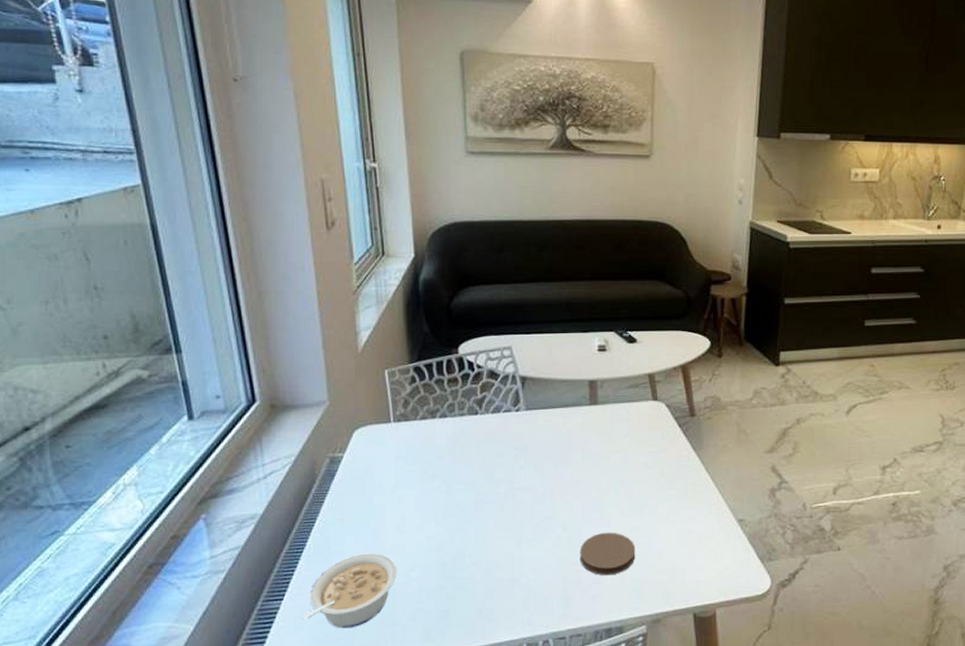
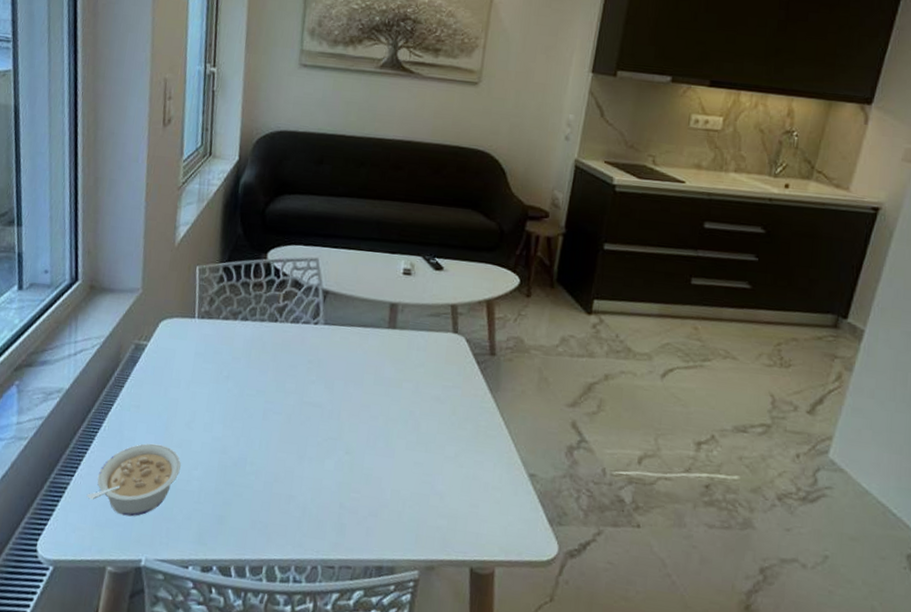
coaster: present [580,532,636,576] -> none [359,463,418,510]

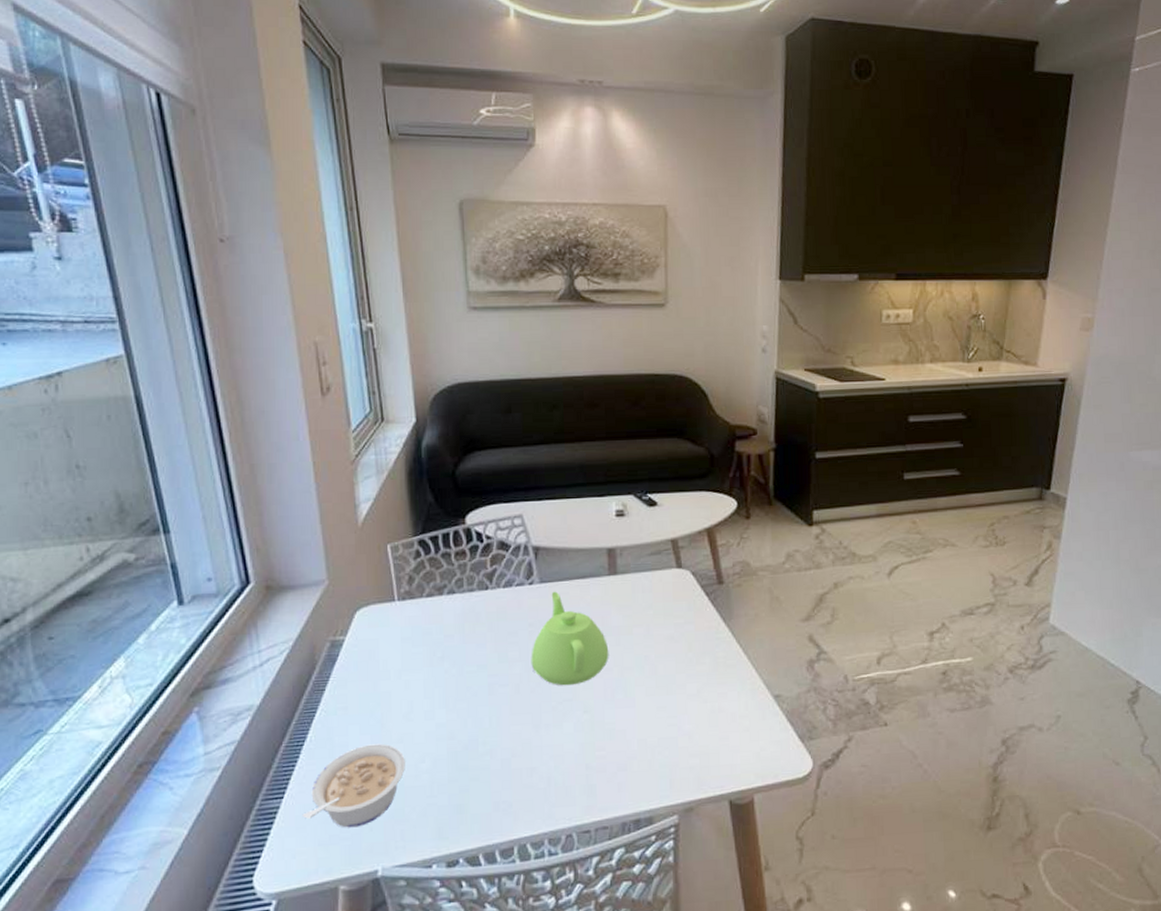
teapot: none [304,334,378,426] -> present [531,591,609,686]

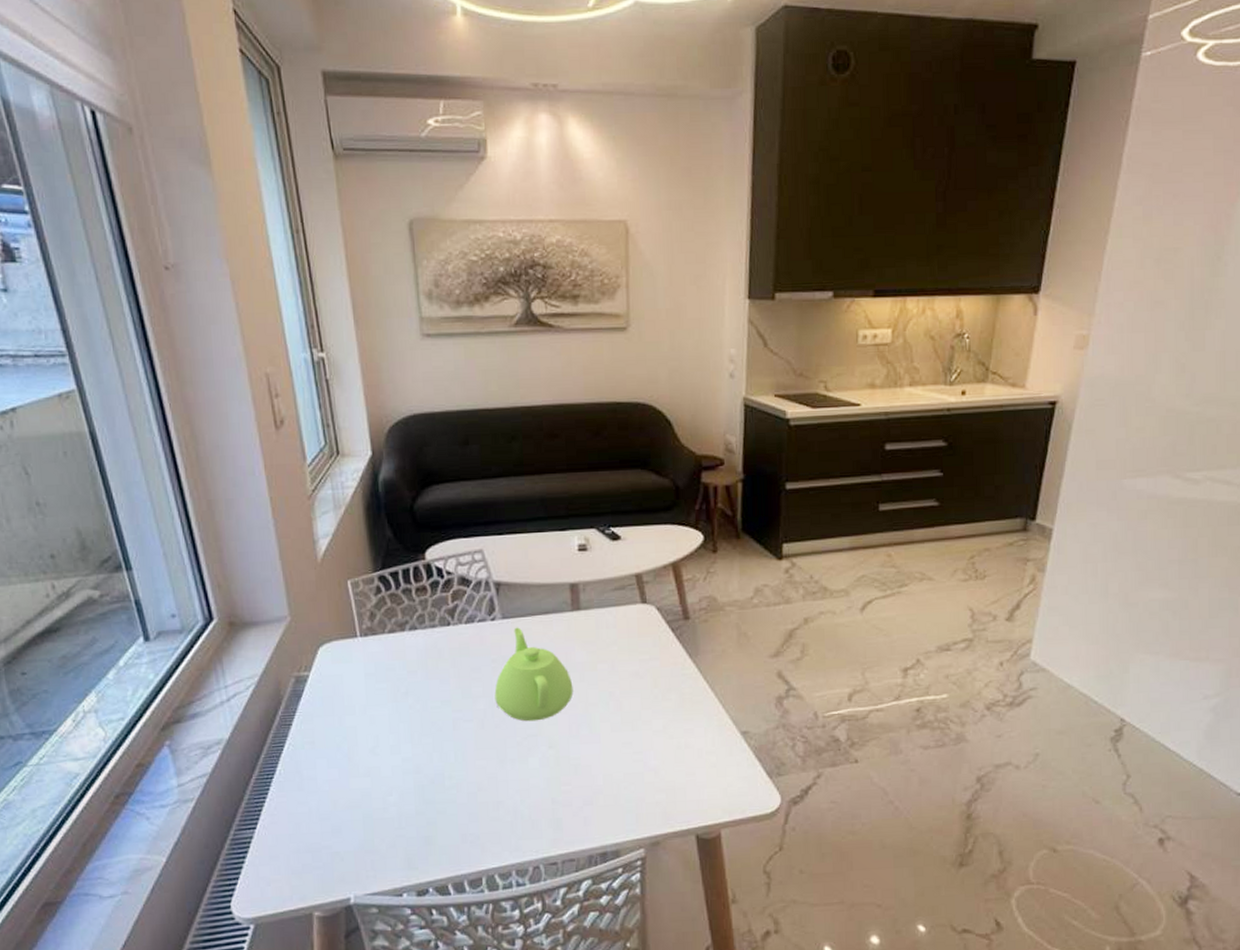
legume: present [302,743,405,828] -> none [275,777,373,858]

